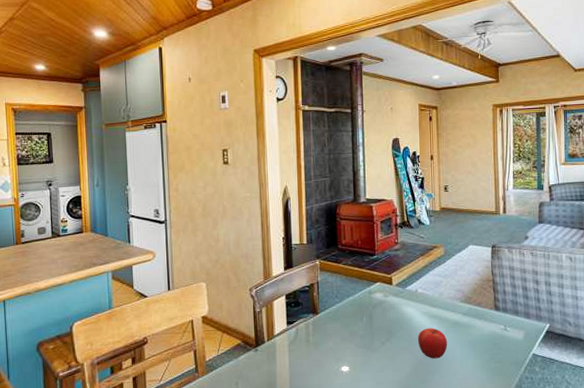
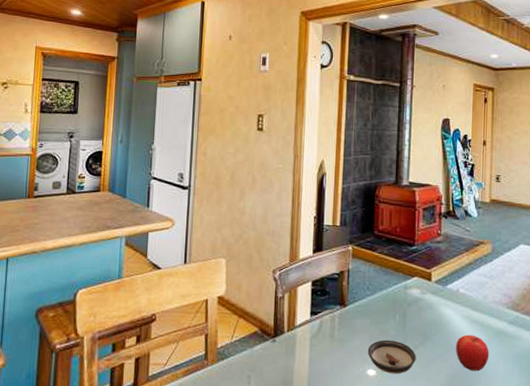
saucer: none [340,339,384,368] -> present [367,339,416,374]

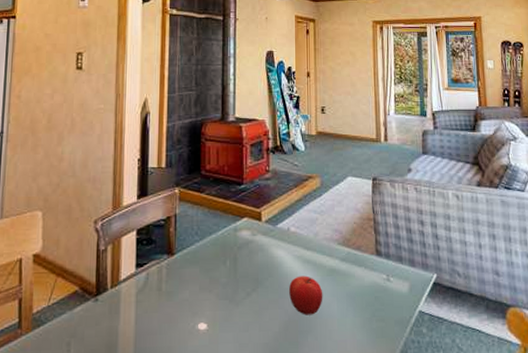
saucer: present [367,339,416,374] -> none [197,288,249,326]

